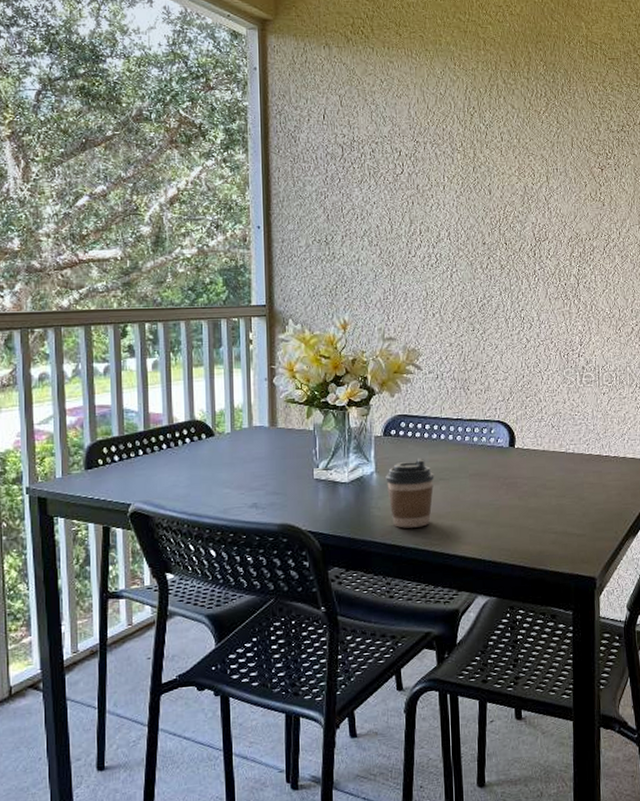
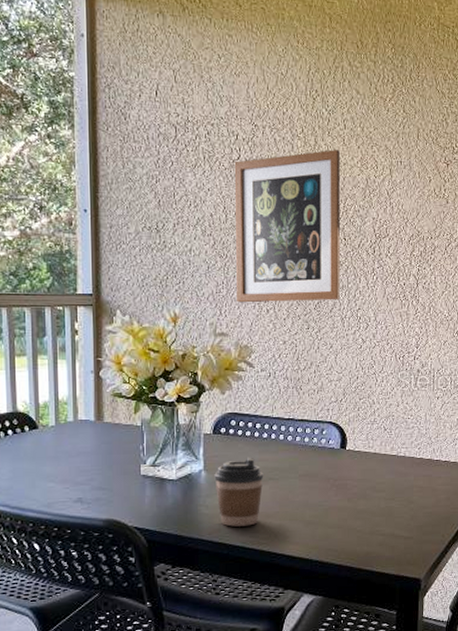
wall art: none [398,161,503,308] -> present [234,150,340,303]

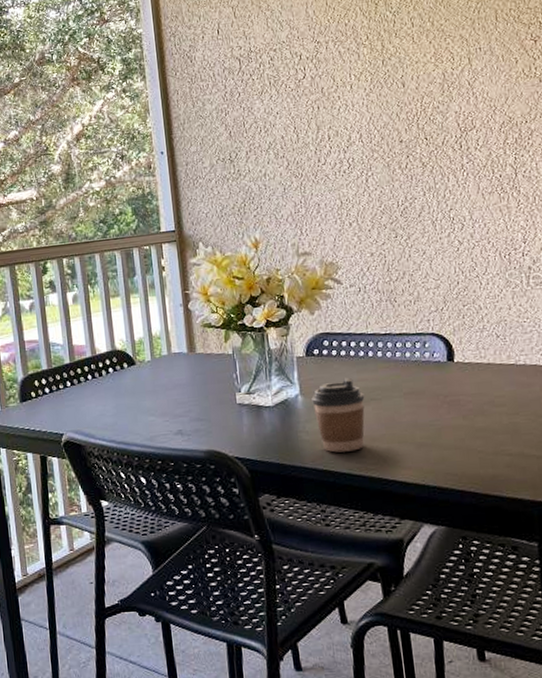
wall art: present [234,150,340,303] -> none [300,49,428,220]

